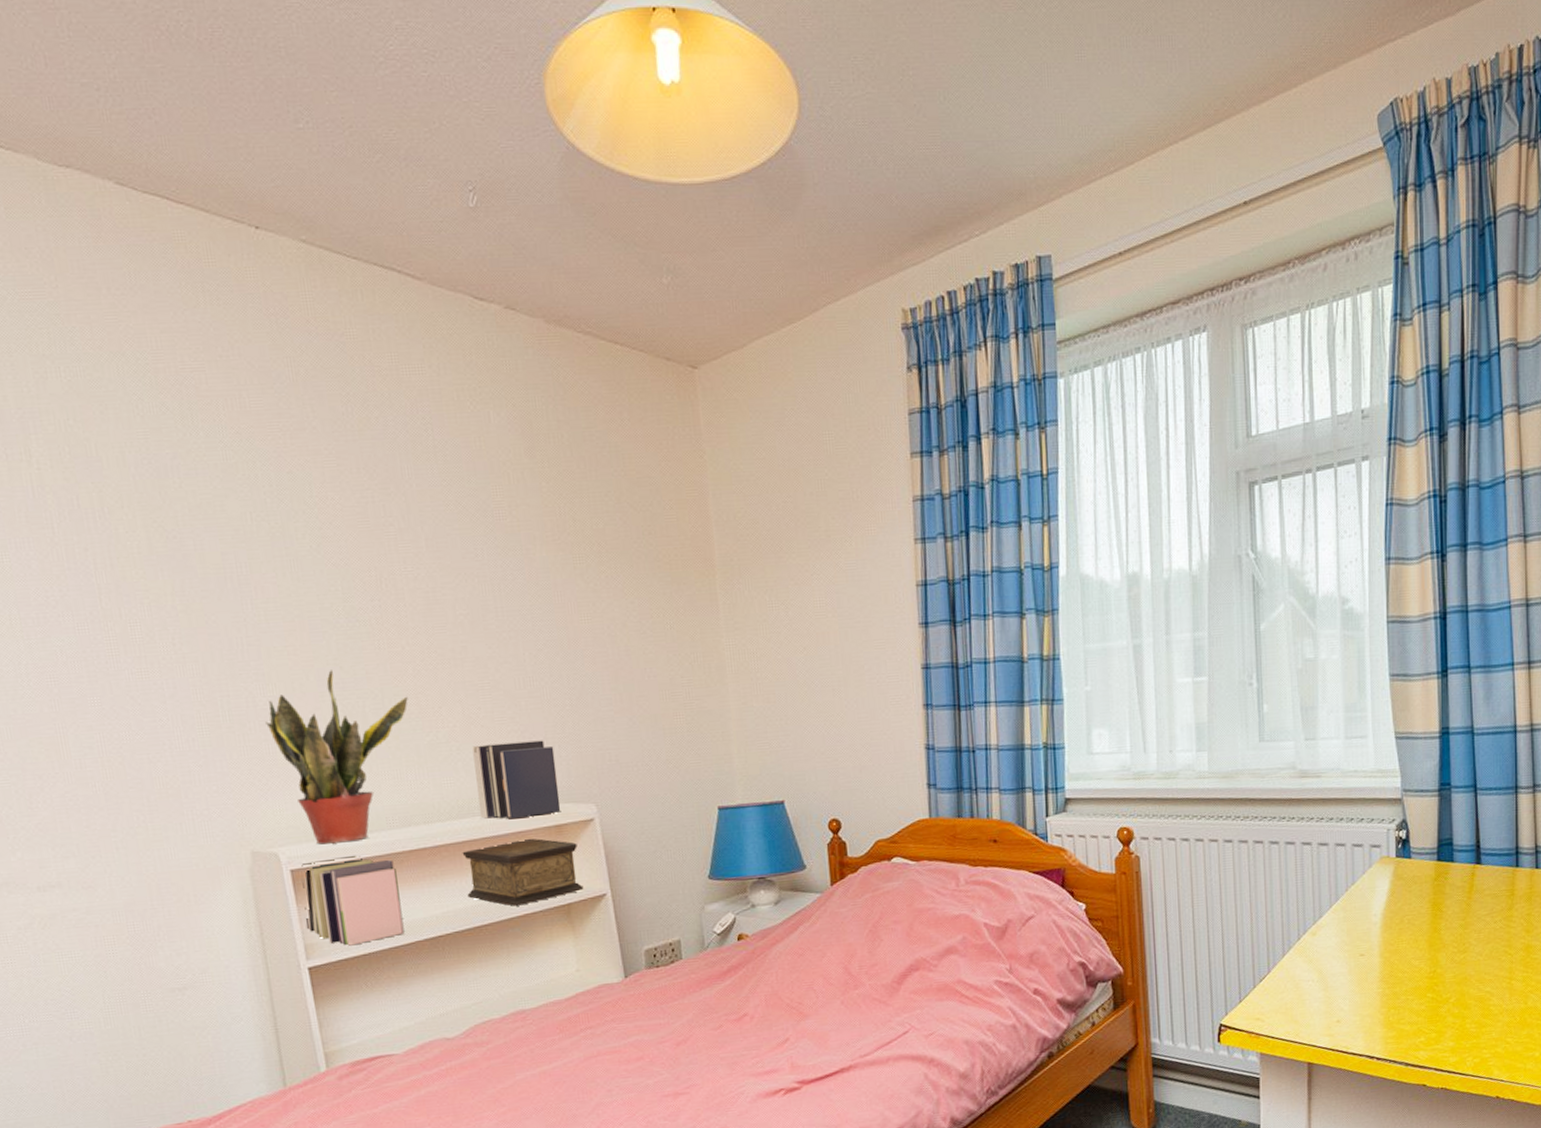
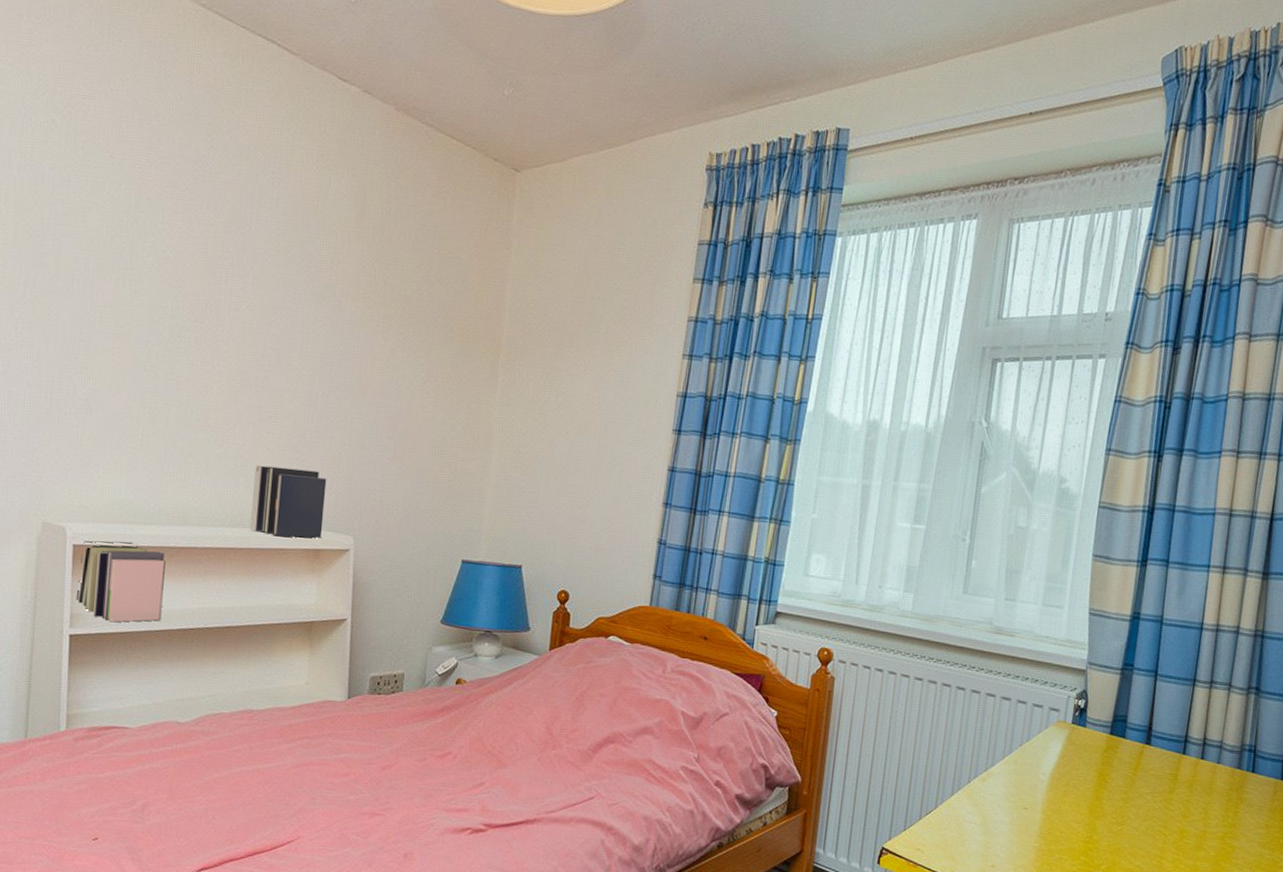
potted plant: present [266,670,408,845] -> none [80,375,208,530]
decorative box: present [462,838,584,906] -> none [223,556,330,615]

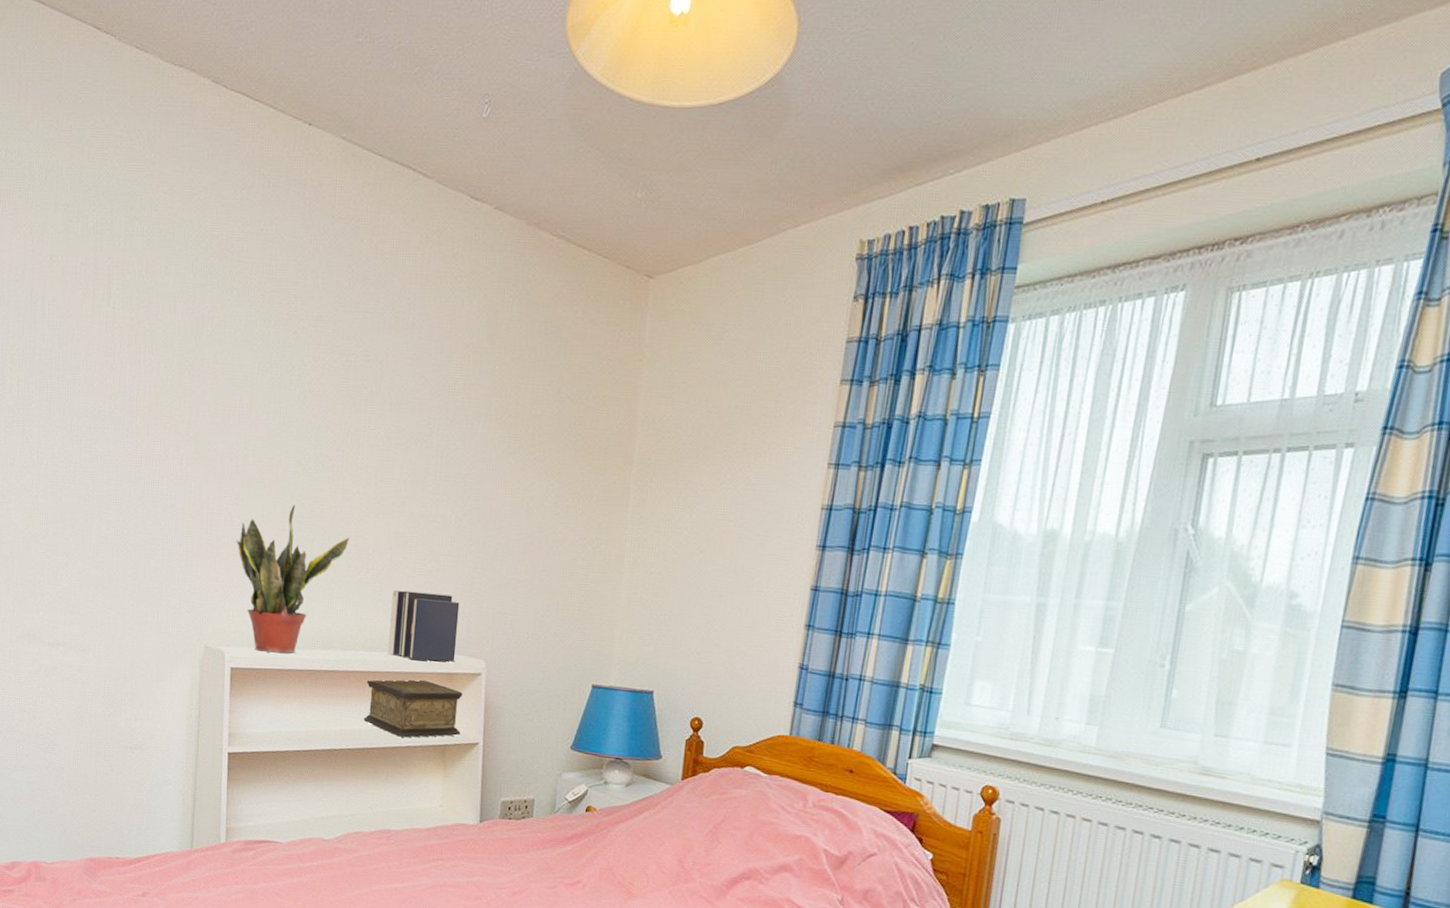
books: present [75,540,165,623] -> none [233,664,311,742]
potted plant: none [80,375,208,530] -> present [236,504,349,654]
decorative box: none [223,556,330,615] -> present [363,679,463,738]

